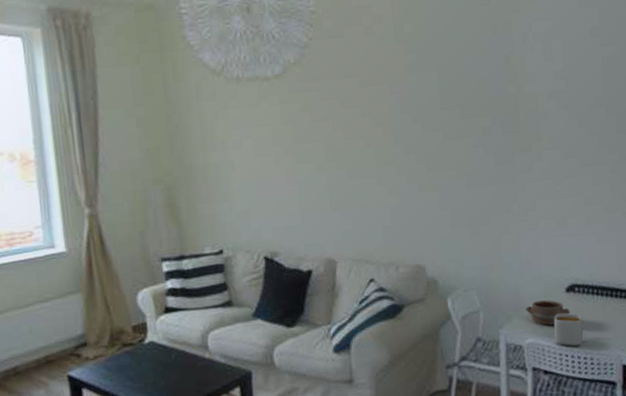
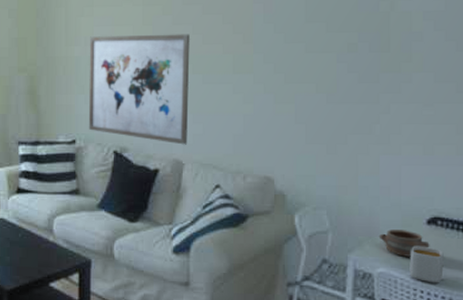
wall art: none [228,130,338,243] -> present [88,34,190,145]

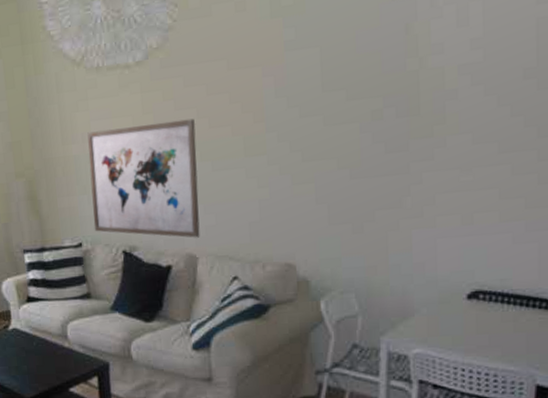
pottery: present [380,229,430,257] -> none [415,307,471,335]
mug: present [409,245,444,283] -> none [448,322,487,360]

